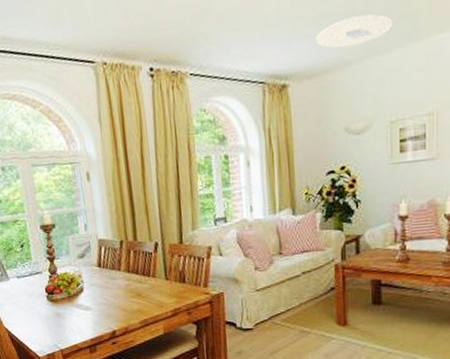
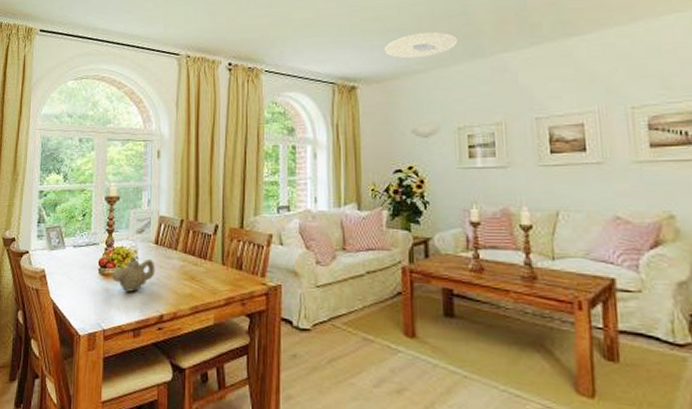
teapot: none [60,281,102,314] -> present [112,256,156,292]

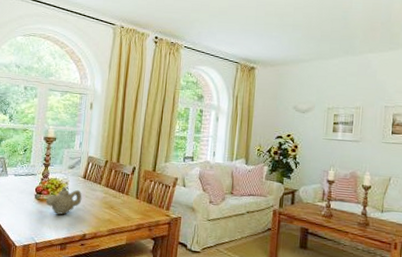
ceiling light: present [385,32,458,59] -> none [280,30,336,50]

